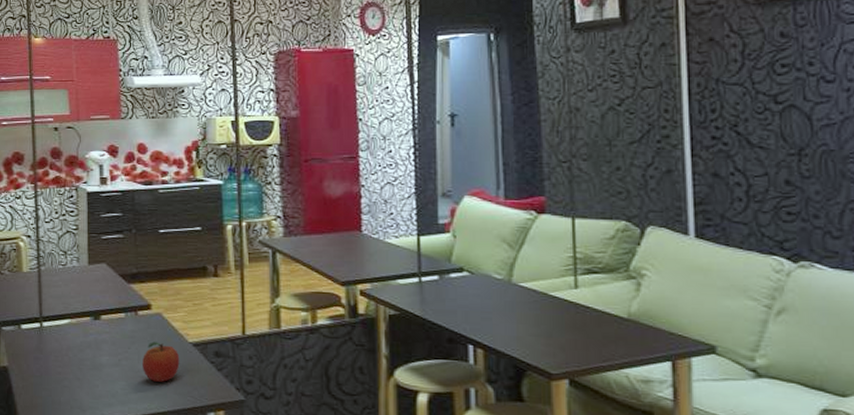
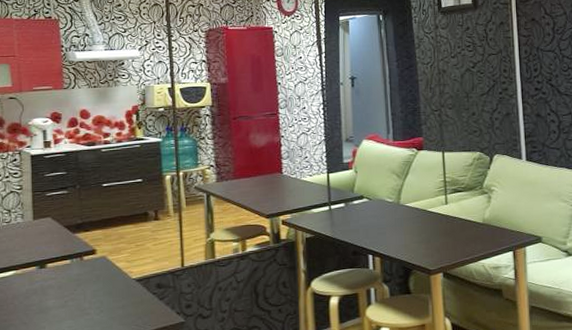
fruit: present [143,341,180,382] -> none [88,281,124,317]

